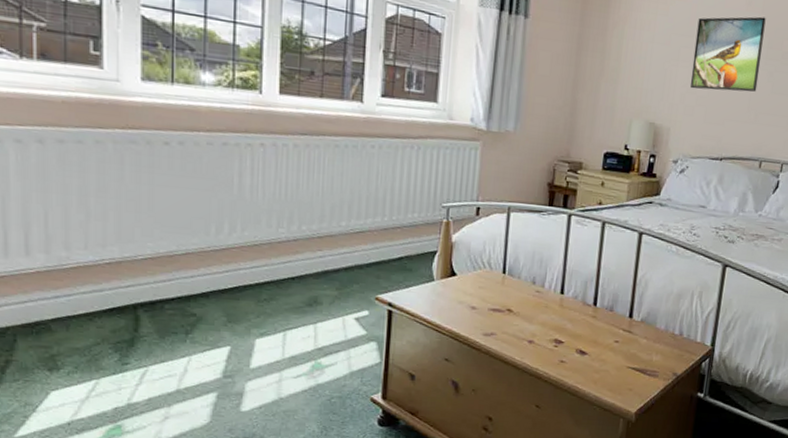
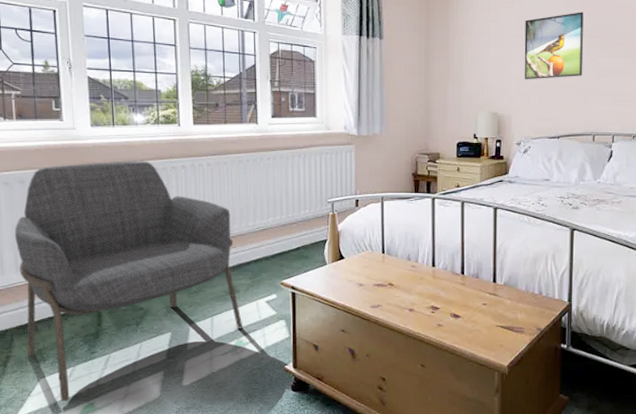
armchair: none [26,125,324,422] -> present [14,161,243,402]

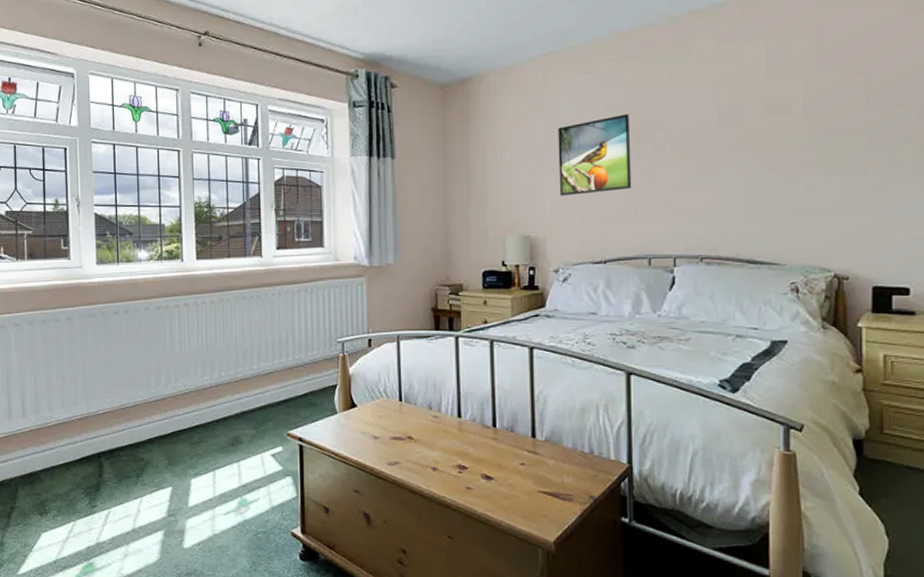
armchair: present [14,161,243,402] -> none [22,299,247,560]

